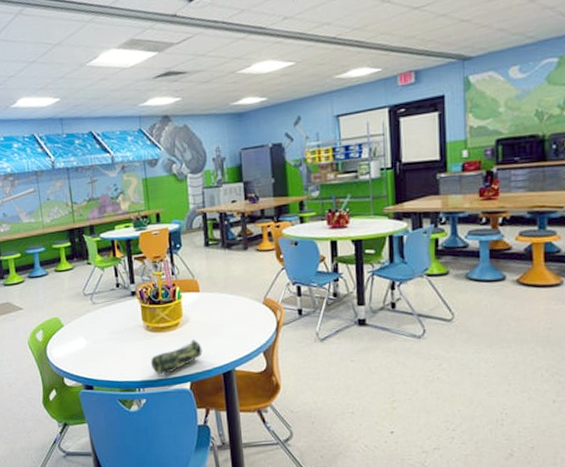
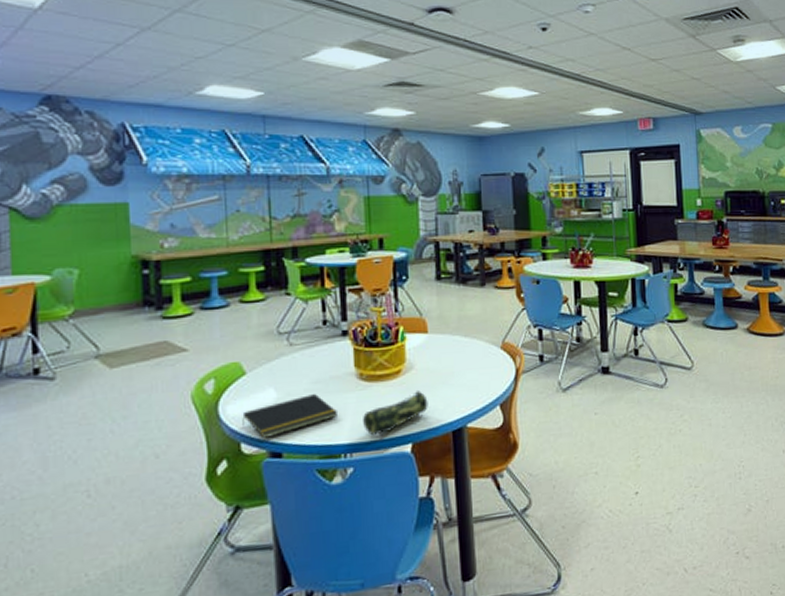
notepad: none [63,342,132,374] -> present [242,394,339,438]

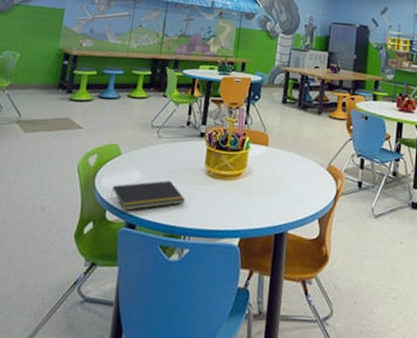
pencil case: present [363,391,428,436] -> none [203,194,259,225]

